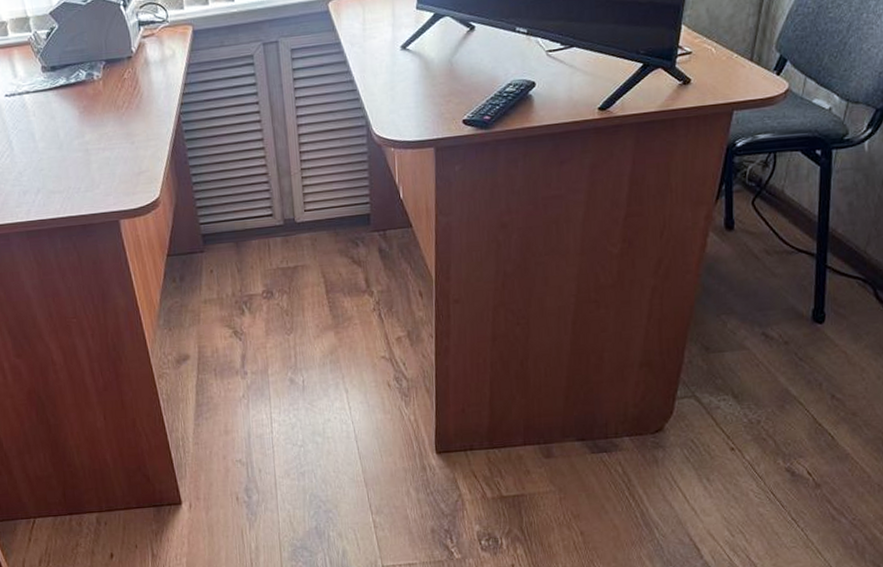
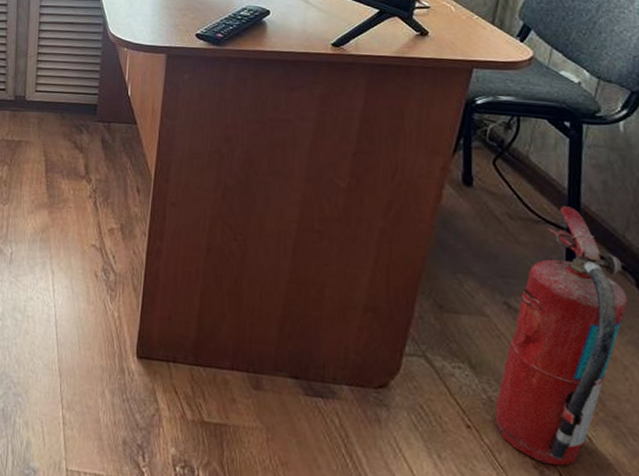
fire extinguisher: none [753,232,866,466] -> present [493,206,628,466]

